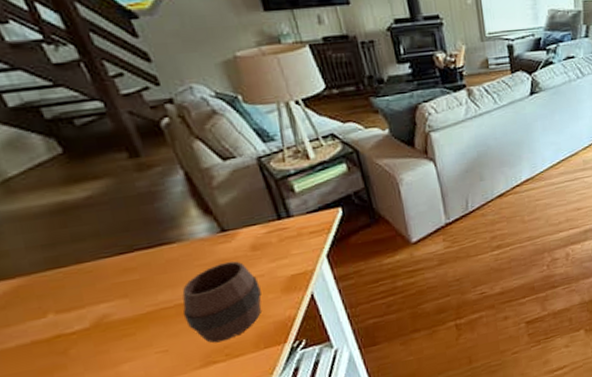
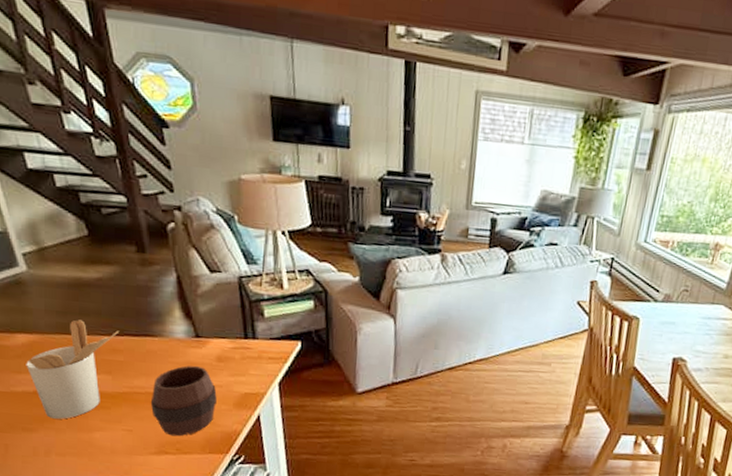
utensil holder: none [13,247,126,366] -> present [26,320,118,419]

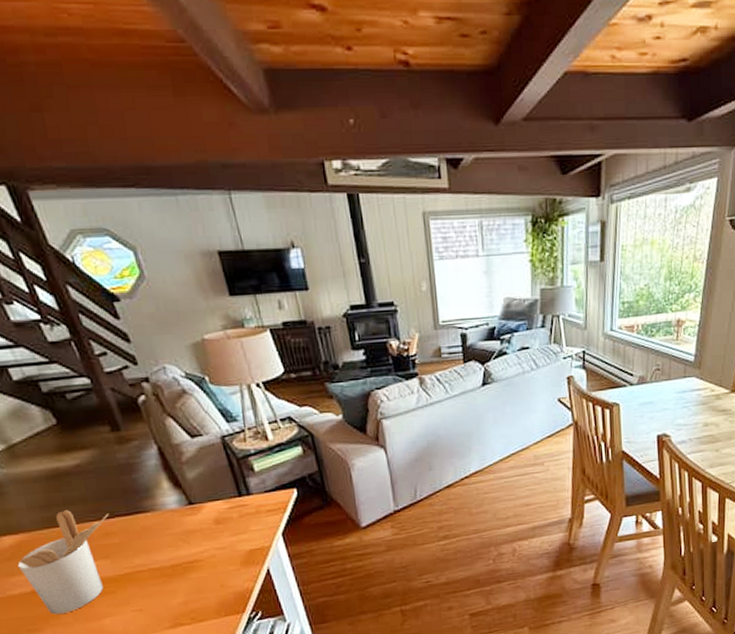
cup: present [150,365,217,437] -> none [155,532,223,607]

